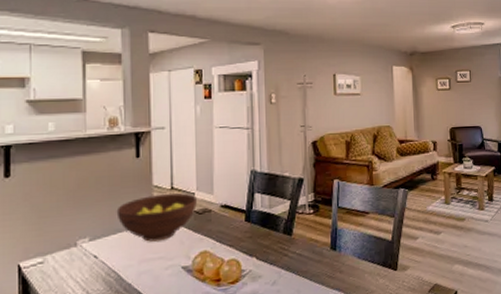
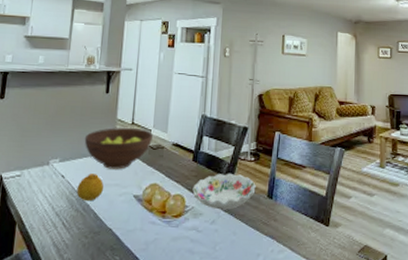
fruit: none [114,249,147,281] -> present [76,174,104,202]
decorative bowl: none [248,229,317,269] -> present [192,173,256,210]

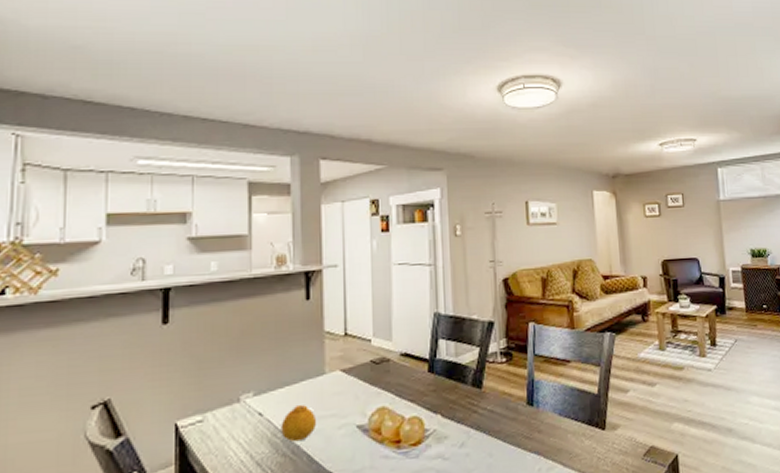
fruit bowl: present [84,128,153,169] -> none [284,340,373,397]
decorative bowl: present [192,173,256,210] -> none [432,381,511,429]

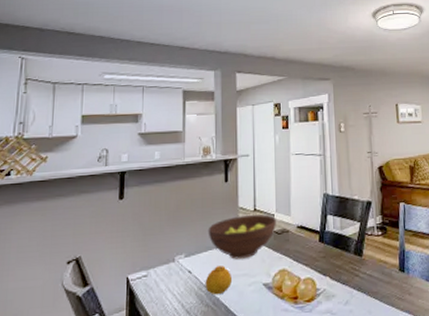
fruit bowl: none [284,340,373,397] -> present [208,214,276,260]

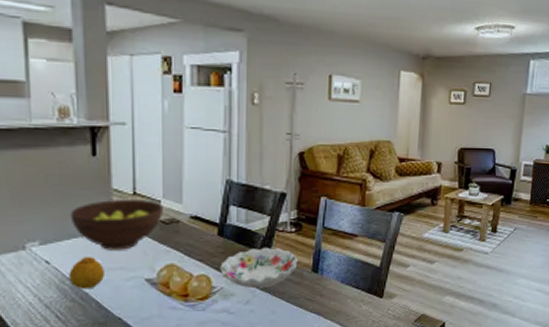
decorative bowl: none [322,250,386,289] -> present [220,247,298,289]

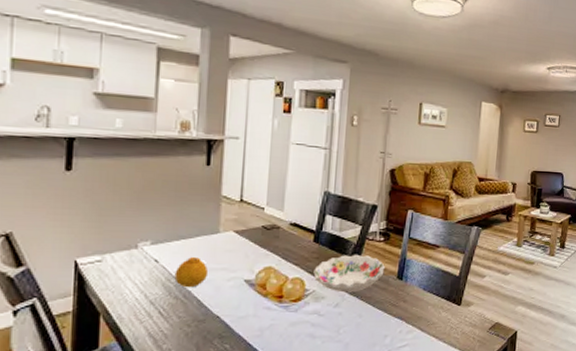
fruit bowl: present [70,200,163,250] -> none [181,205,266,252]

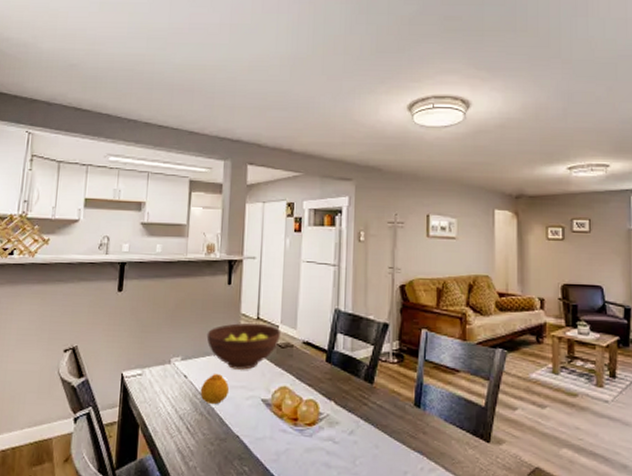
fruit bowl: none [181,205,266,252] -> present [206,323,280,370]
decorative bowl: present [313,254,385,293] -> none [327,376,400,419]

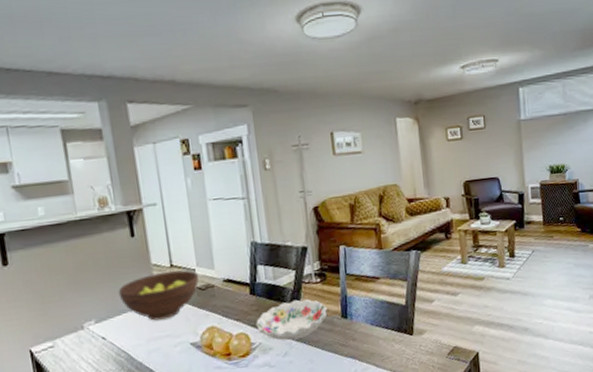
fruit: present [200,374,230,405] -> none [123,328,155,360]
decorative bowl: none [327,376,400,419] -> present [256,299,327,341]

